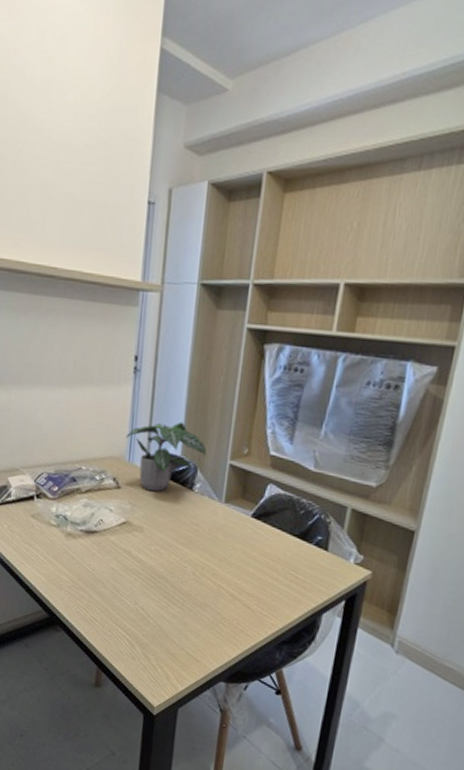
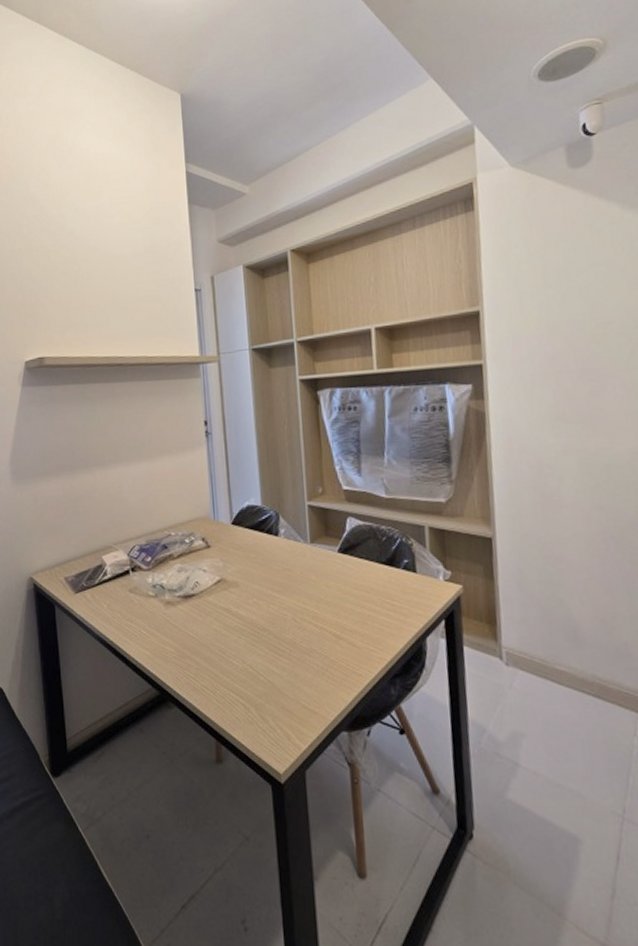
potted plant: present [126,422,207,491] -> none [208,473,284,544]

